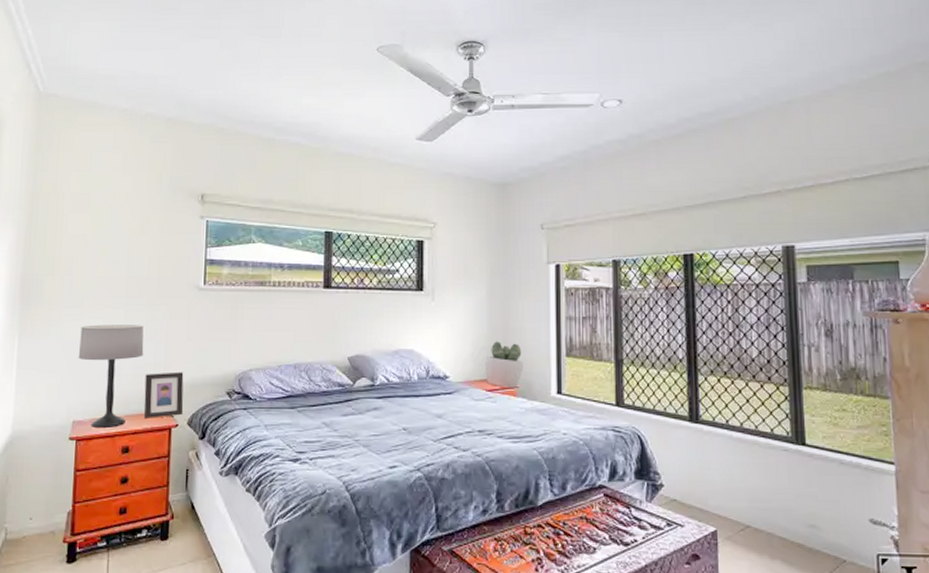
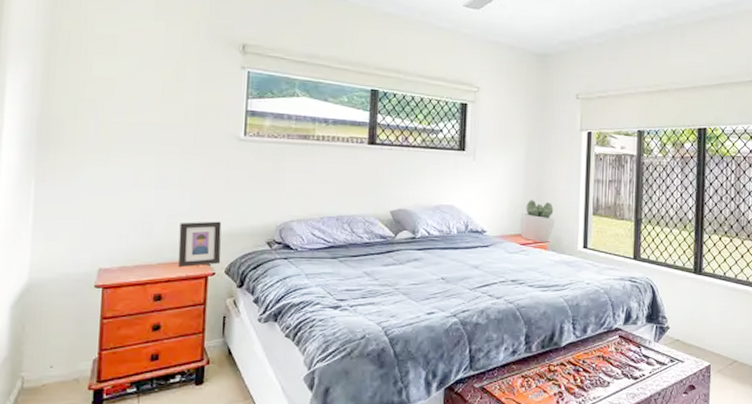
table lamp: present [78,325,144,427] -> none [104,171,179,275]

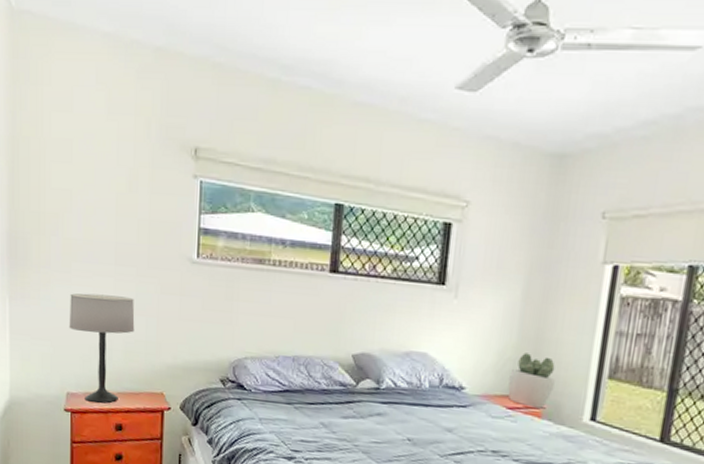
table lamp: none [104,171,179,275] -> present [69,293,135,404]
picture frame: present [177,221,222,268] -> none [136,351,176,399]

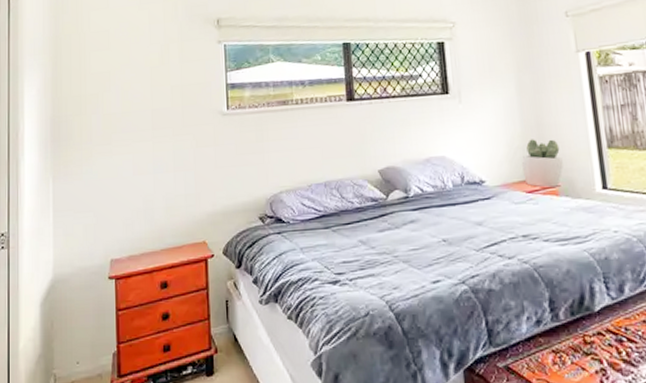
table lamp: present [69,293,135,404] -> none [110,156,174,264]

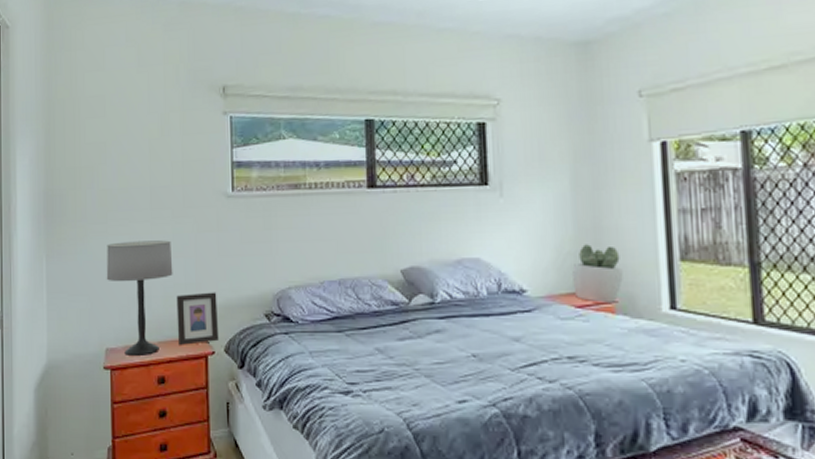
table lamp: none [110,156,174,264] -> present [106,240,173,355]
picture frame: none [177,200,218,252] -> present [176,292,220,347]

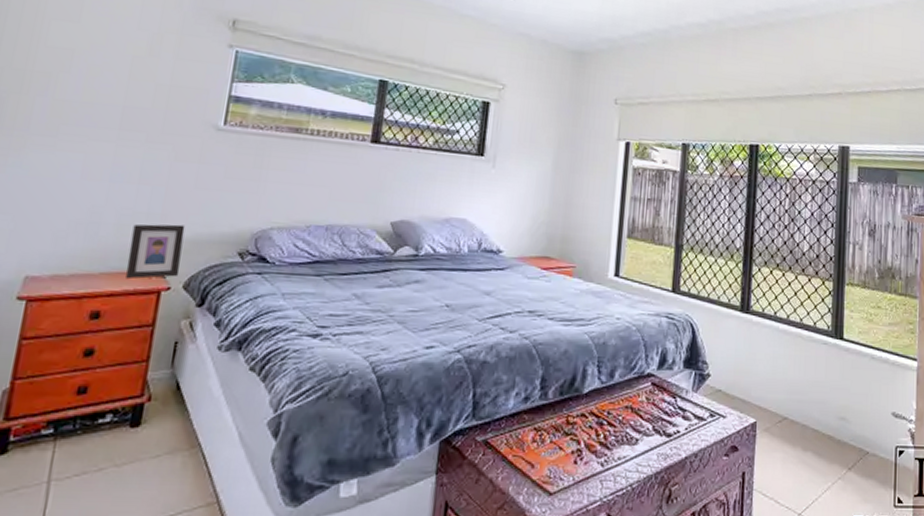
table lamp: present [106,240,173,355] -> none [42,159,139,287]
succulent plant: present [572,244,623,303] -> none [542,217,583,268]

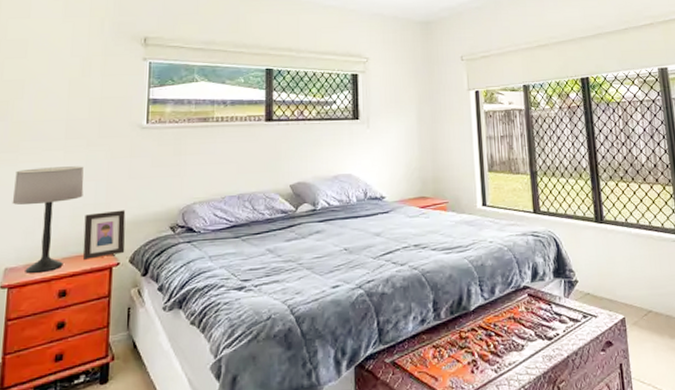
table lamp: none [42,159,139,287] -> present [12,166,84,273]

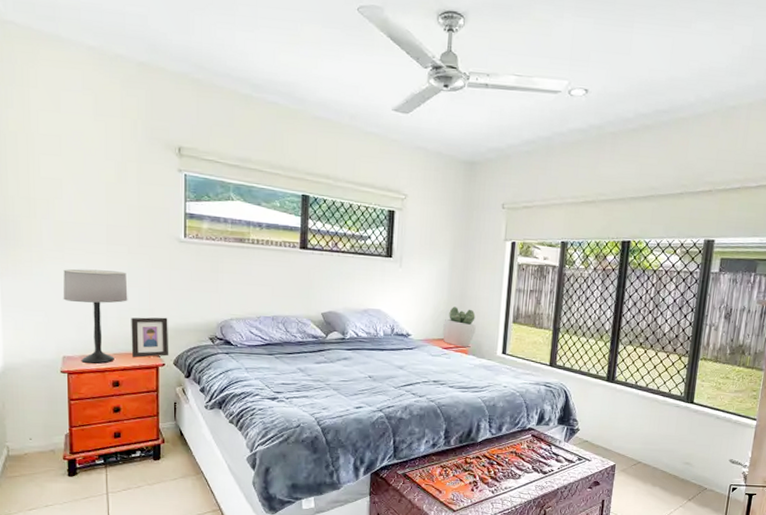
succulent plant: none [418,162,452,204] -> present [443,306,476,347]

